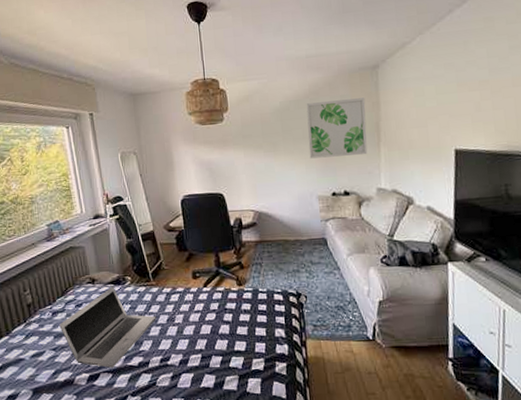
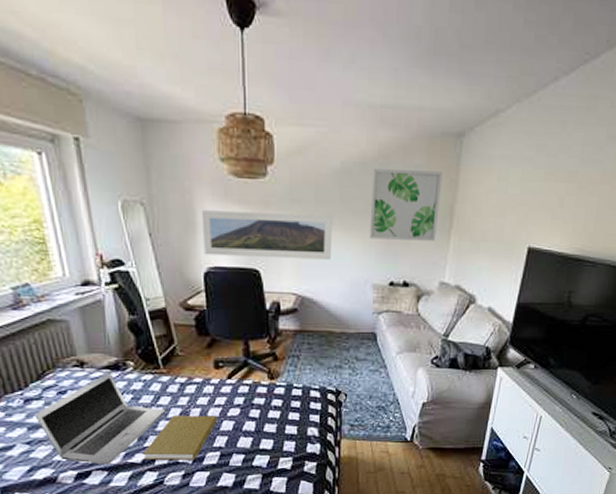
book: none [139,320,198,363] -> present [143,414,218,461]
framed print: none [178,144,280,186] -> present [202,210,333,260]

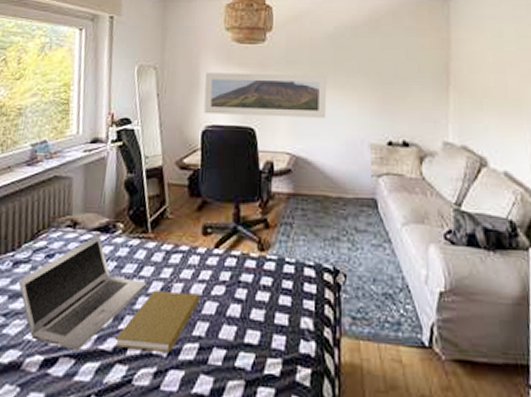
wall art: present [369,169,443,242] -> none [363,32,434,100]

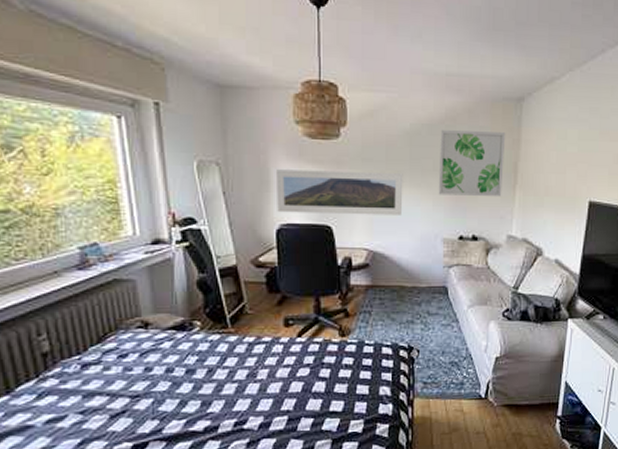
laptop: present [18,235,148,351] -> none [91,333,232,435]
book: present [115,289,201,352] -> none [206,376,286,428]
wall art: none [363,32,434,100] -> present [438,130,506,197]

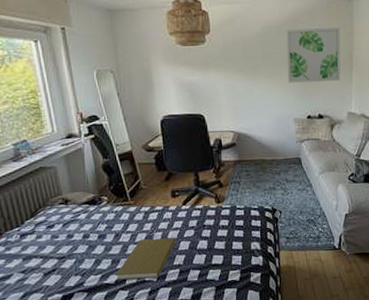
book: none [206,376,286,428] -> present [116,237,176,280]
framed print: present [277,169,403,215] -> none [157,68,260,107]

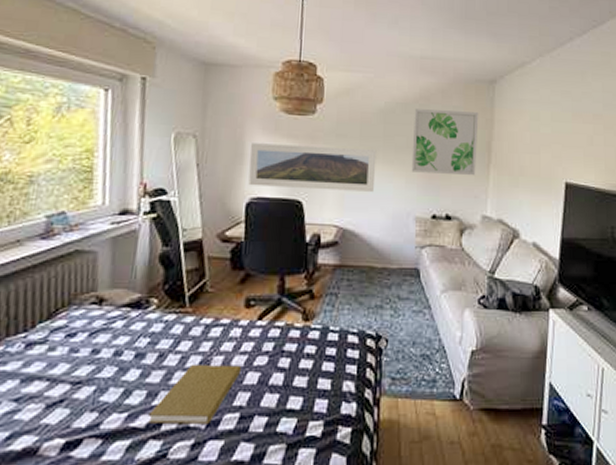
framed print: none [157,68,260,107] -> present [248,143,377,192]

